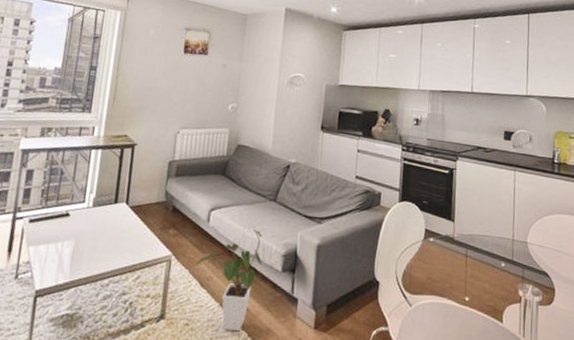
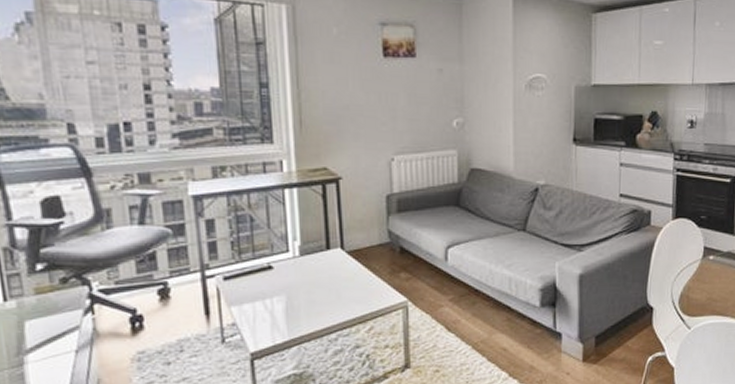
house plant: present [196,229,262,332] -> none [438,264,516,373]

